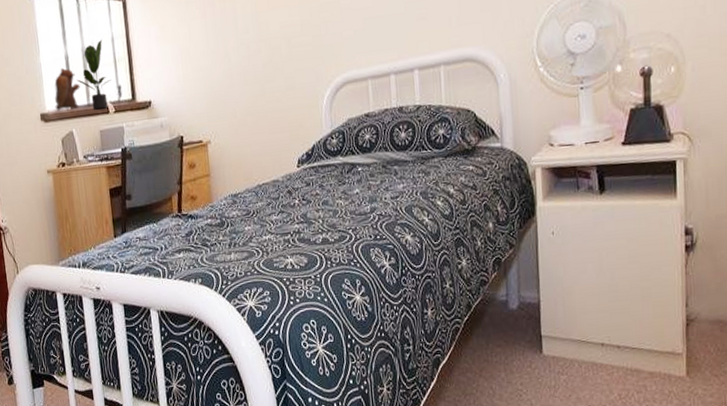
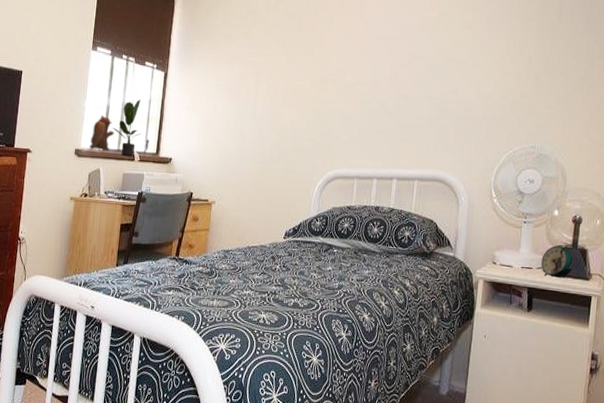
alarm clock: none [608,105,649,149] -> present [541,244,573,278]

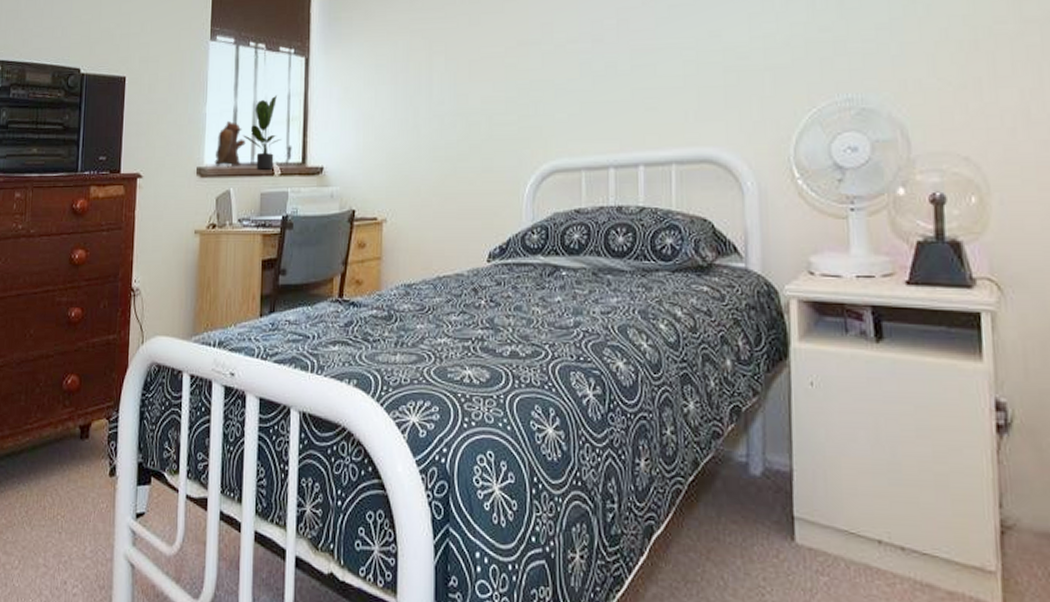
alarm clock: present [541,244,573,278] -> none [887,237,943,288]

